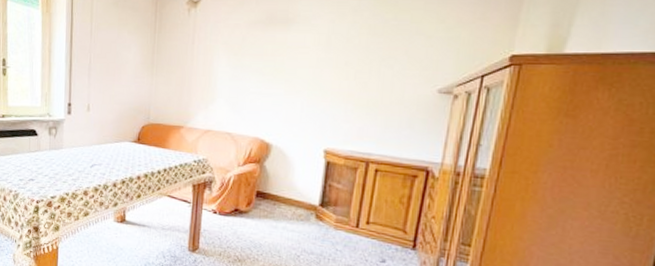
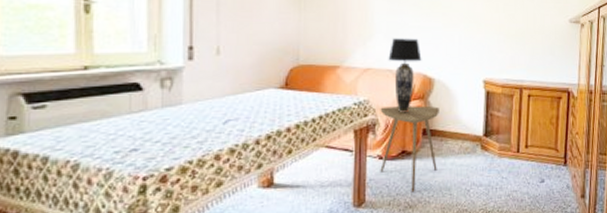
side table: none [214,166,275,248] -> present [380,105,439,192]
table lamp: none [228,103,261,175] -> present [388,38,422,113]

